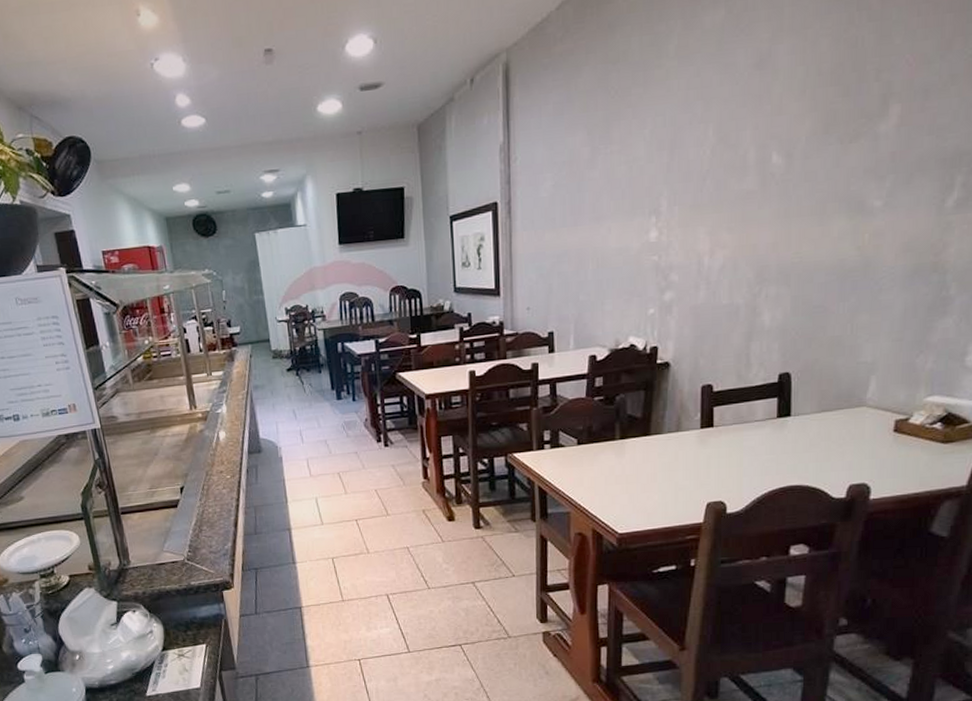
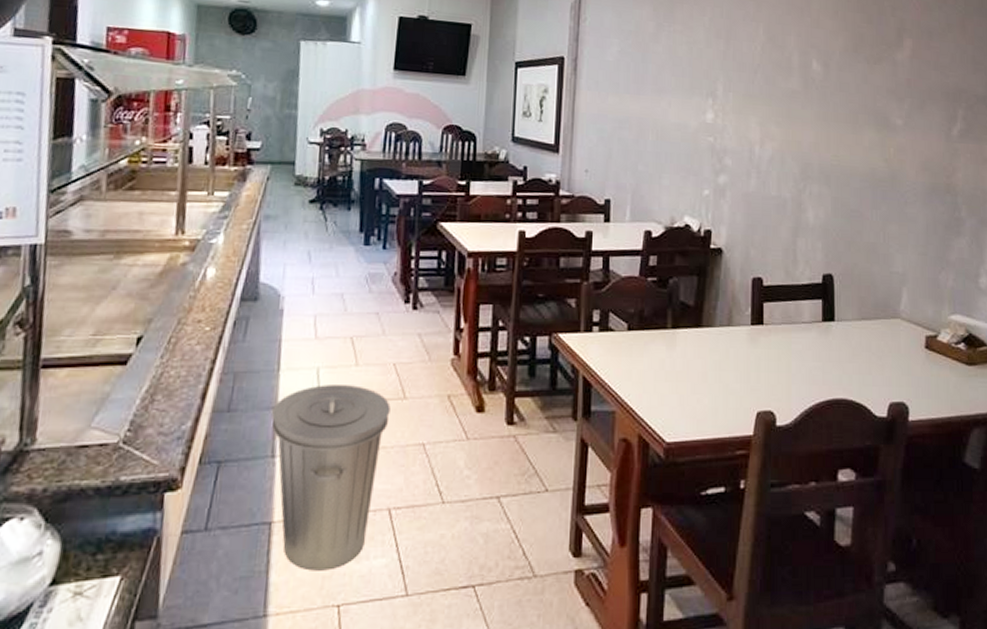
trash can: none [286,508,378,638] -> present [270,385,391,571]

